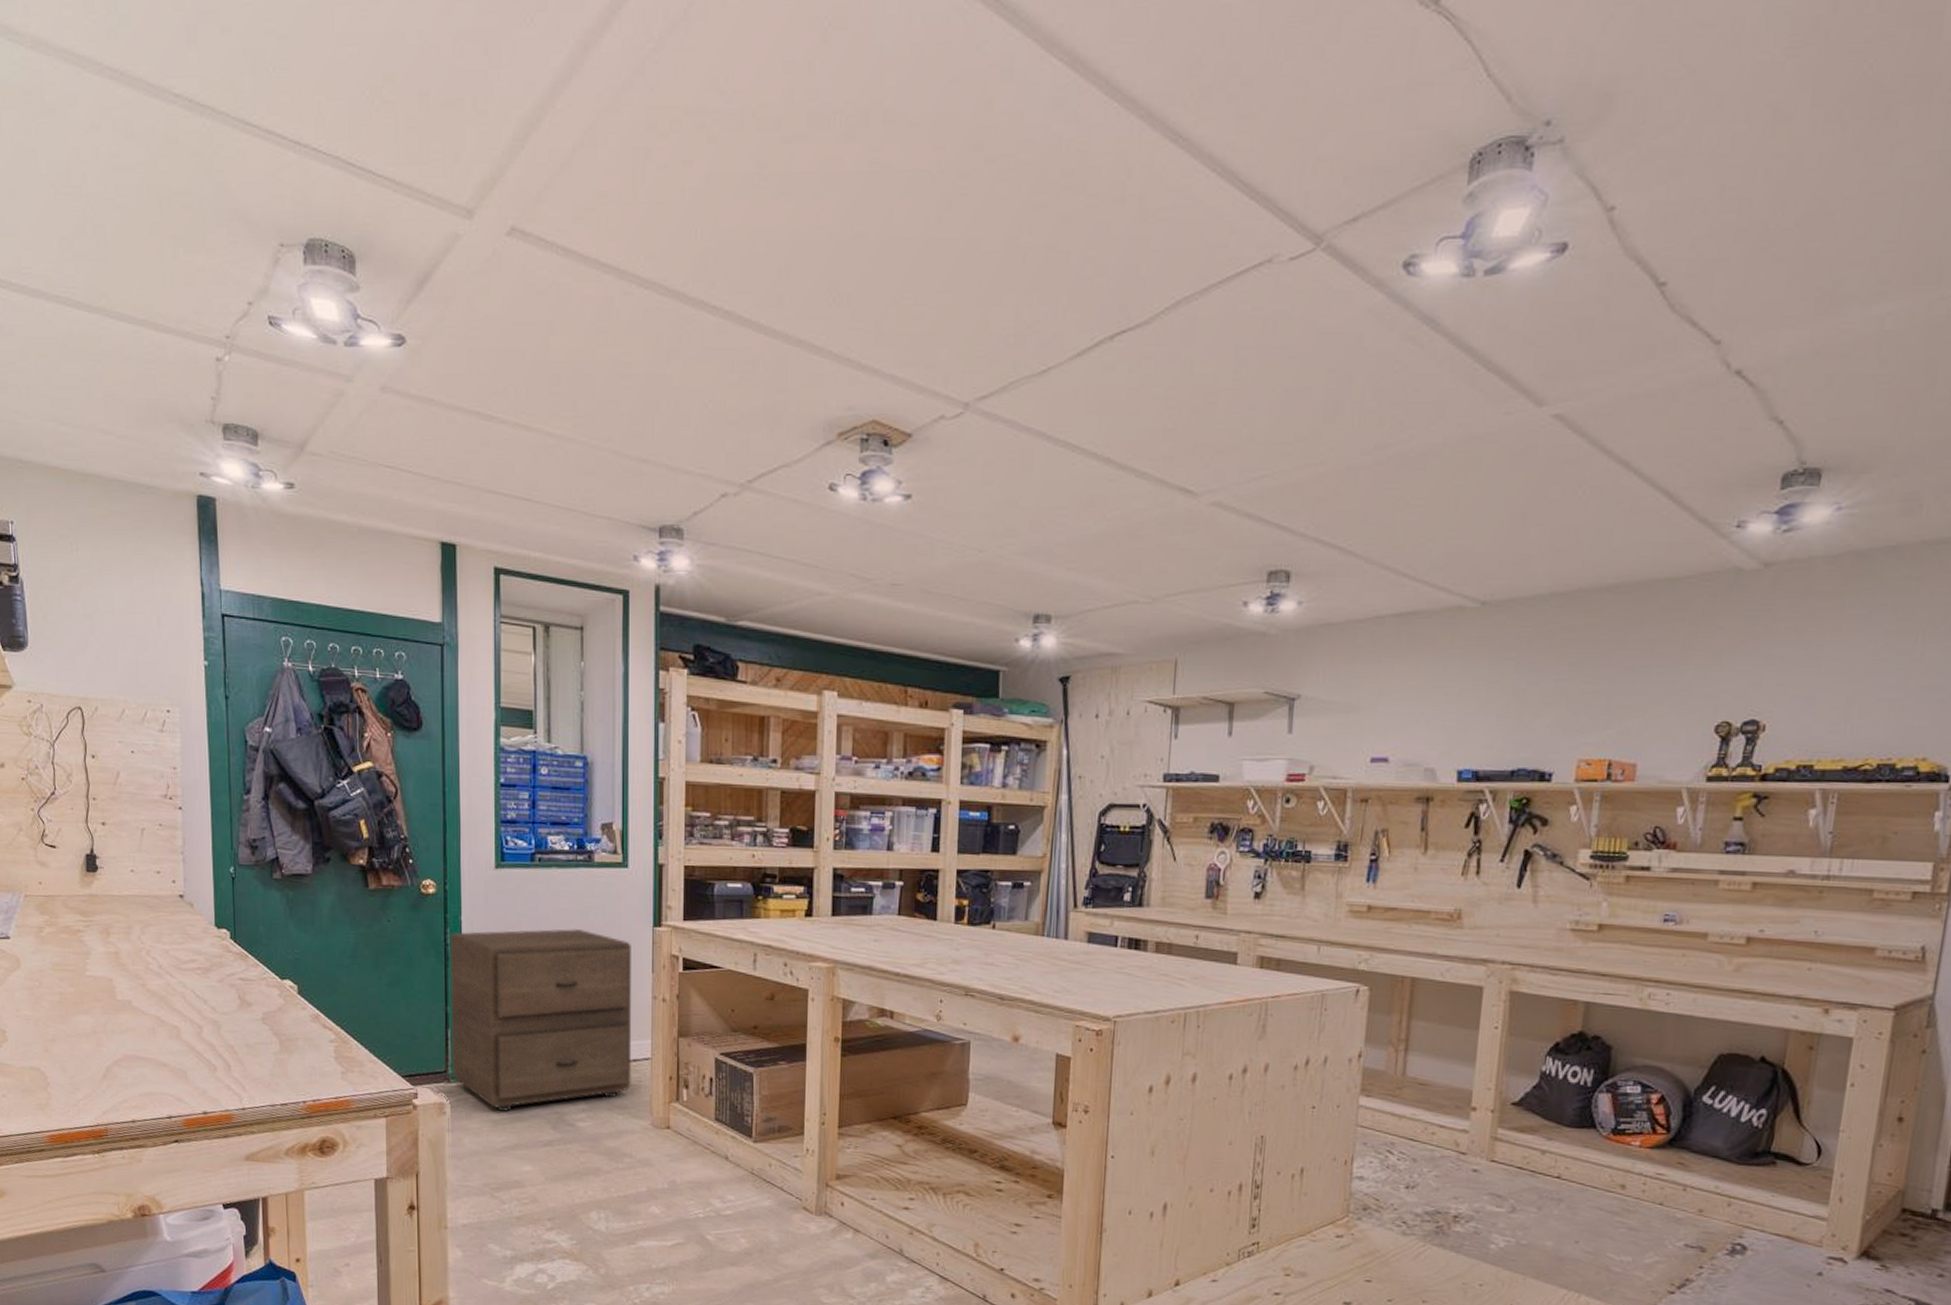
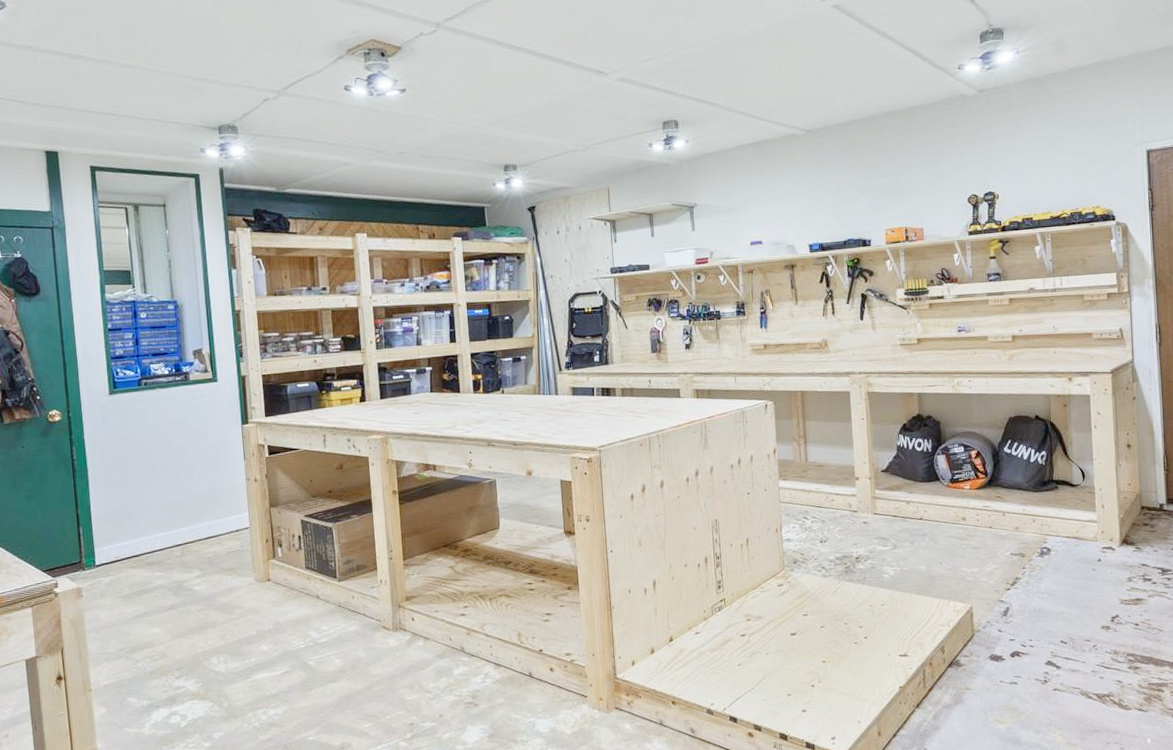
filing cabinet: present [450,929,632,1111] -> none [75,434,236,587]

